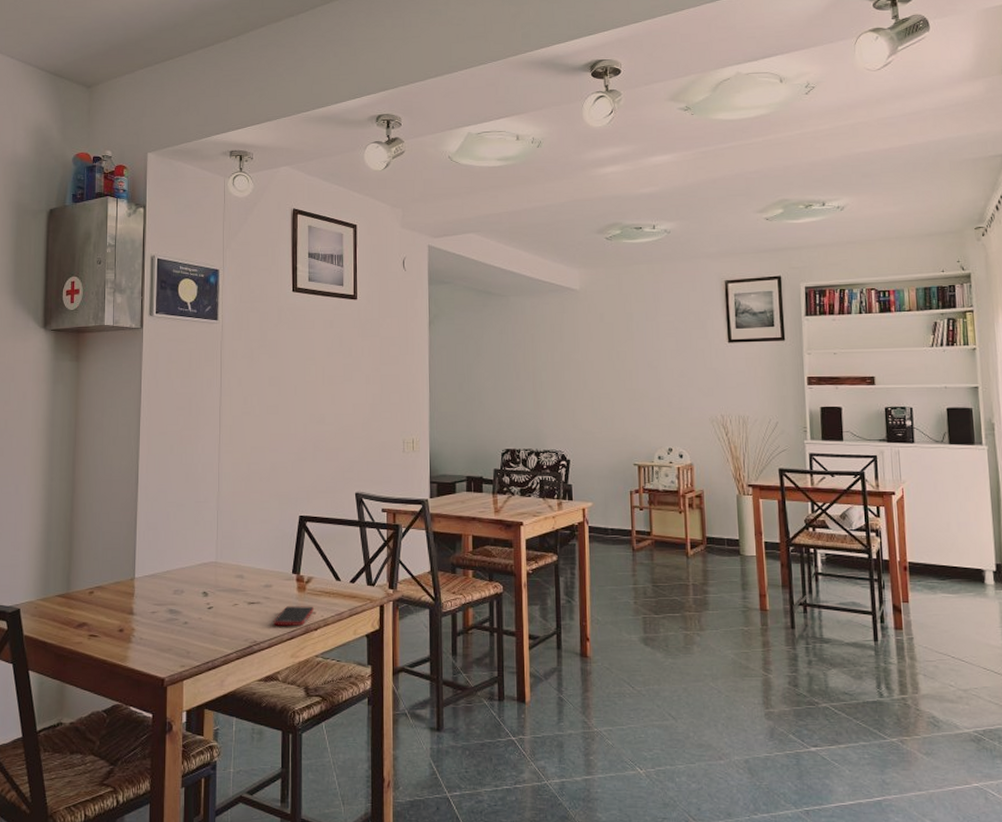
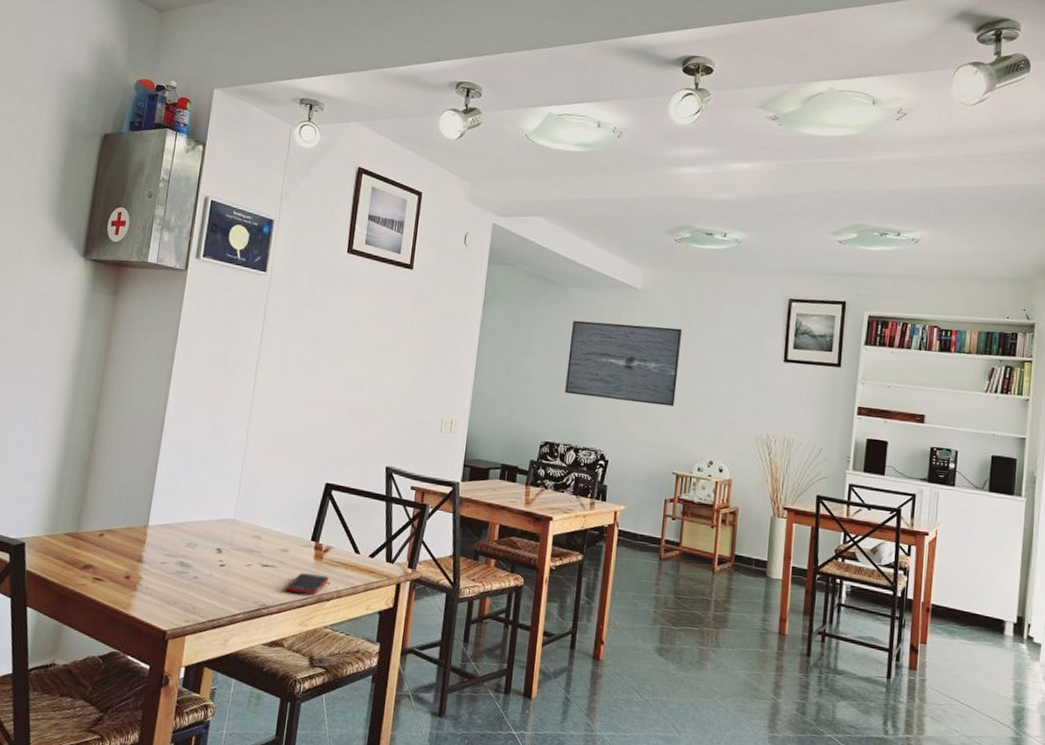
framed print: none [517,323,627,400] -> present [565,320,682,407]

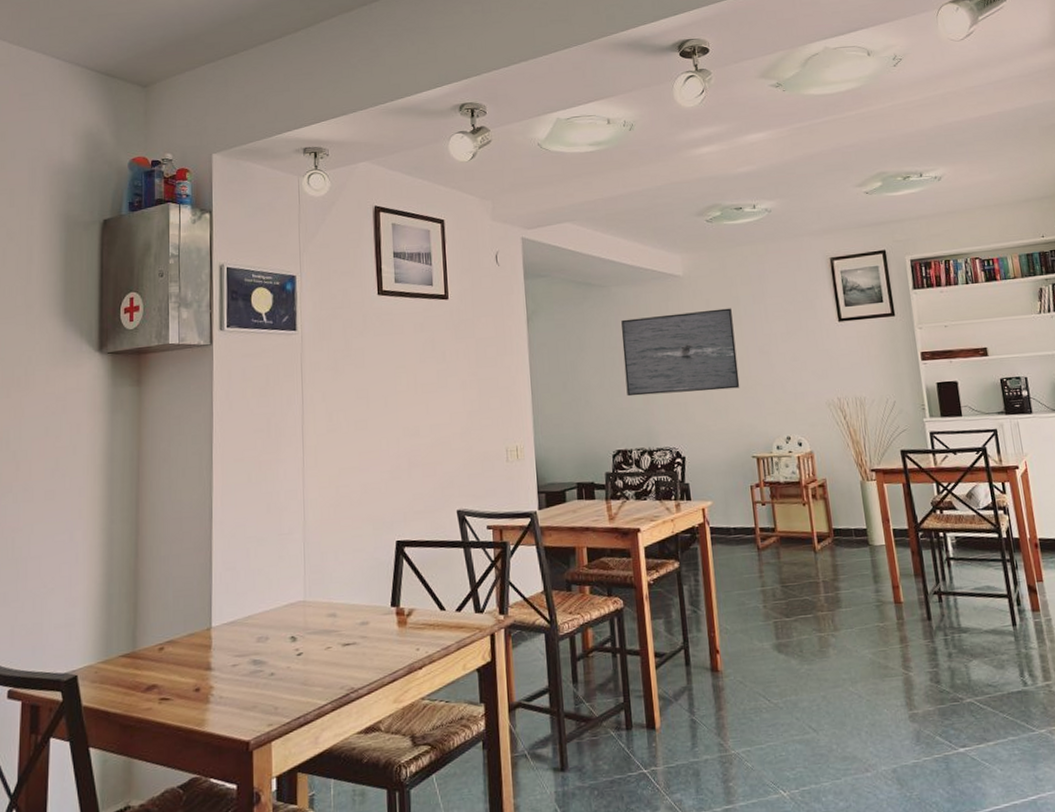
cell phone: present [285,573,329,595] -> none [372,642,417,668]

